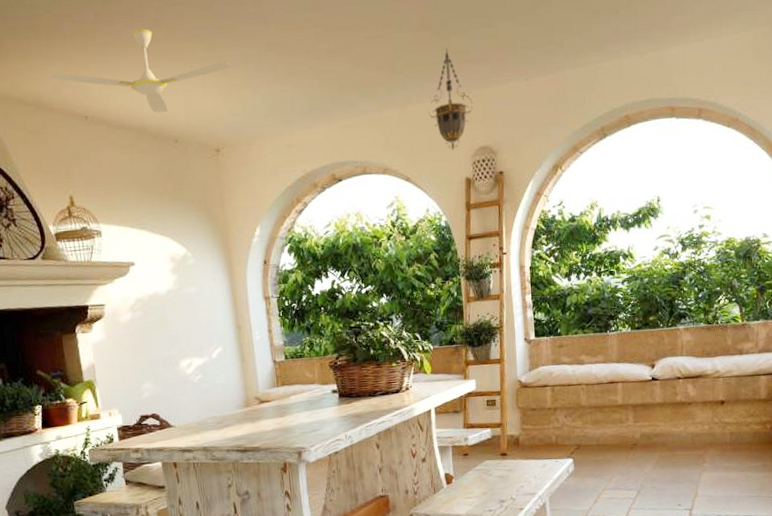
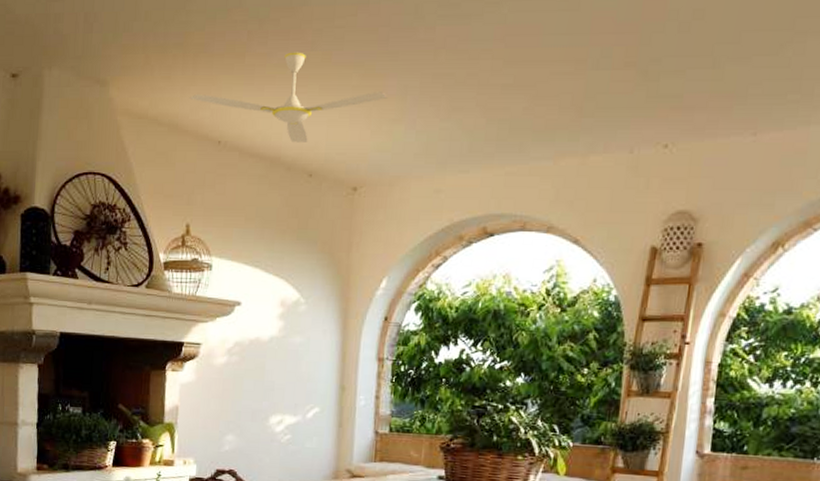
hanging lantern: present [428,48,473,151] -> none [615,91,676,213]

